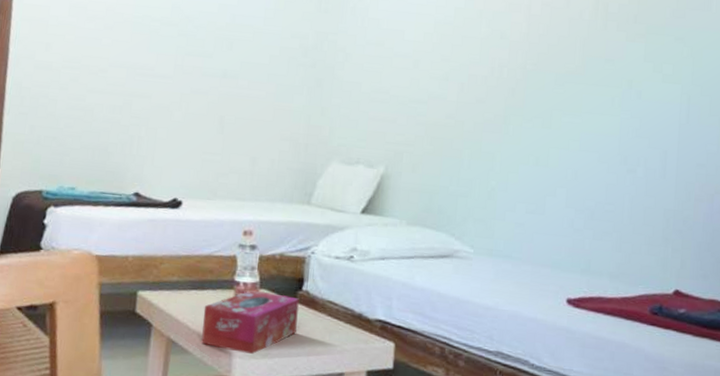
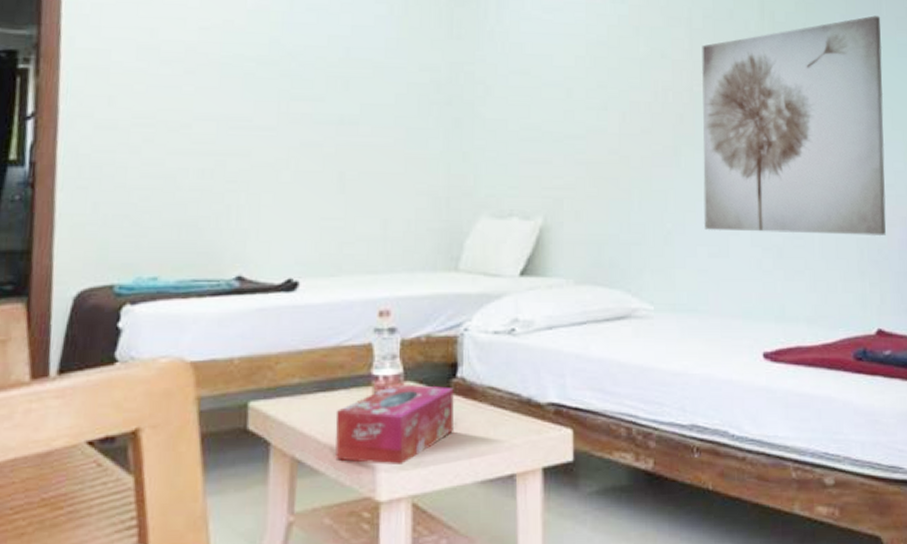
wall art: none [525,11,710,209] -> present [702,15,886,237]

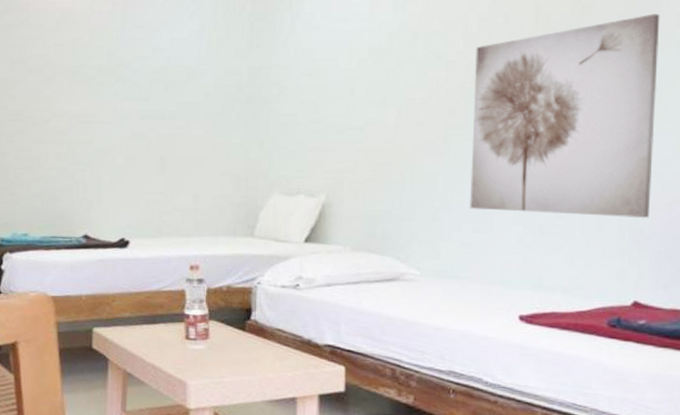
tissue box: present [335,383,454,466] -> none [156,321,248,384]

